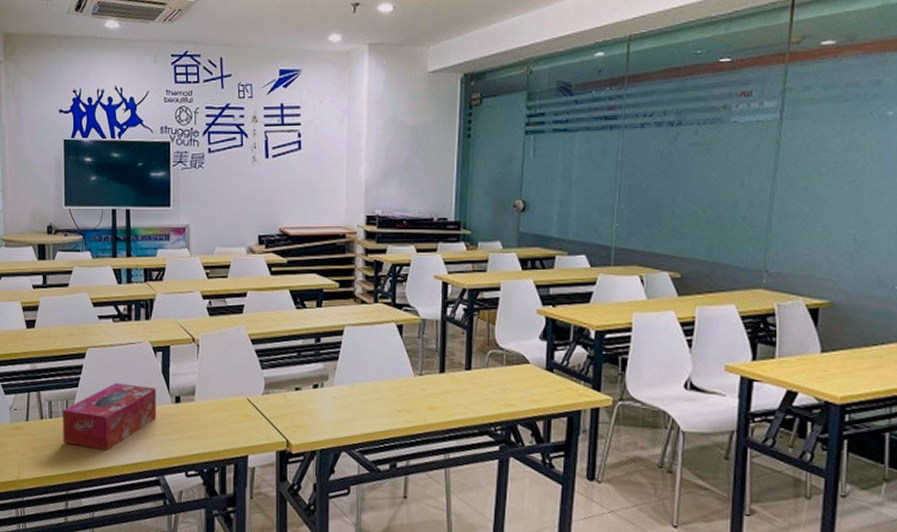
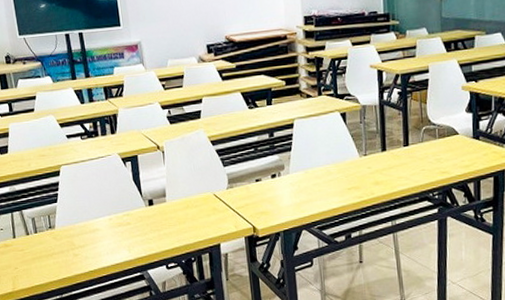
tissue box: present [62,383,157,450] -> none [45,194,134,255]

